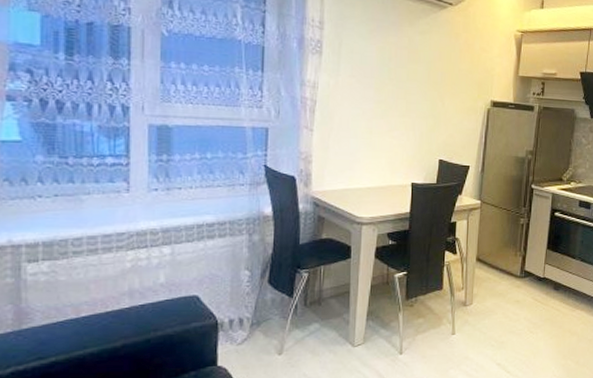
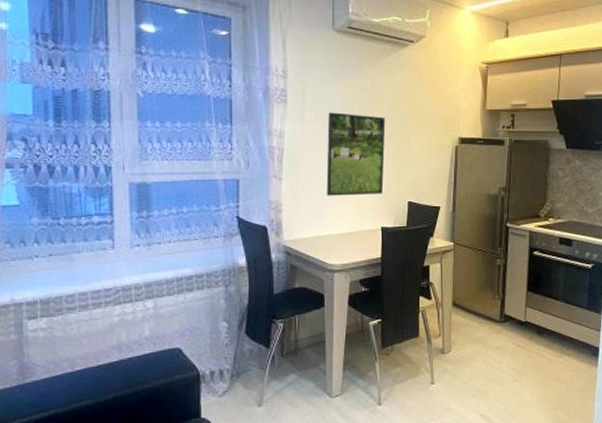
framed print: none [358,67,421,151] -> present [326,112,386,196]

